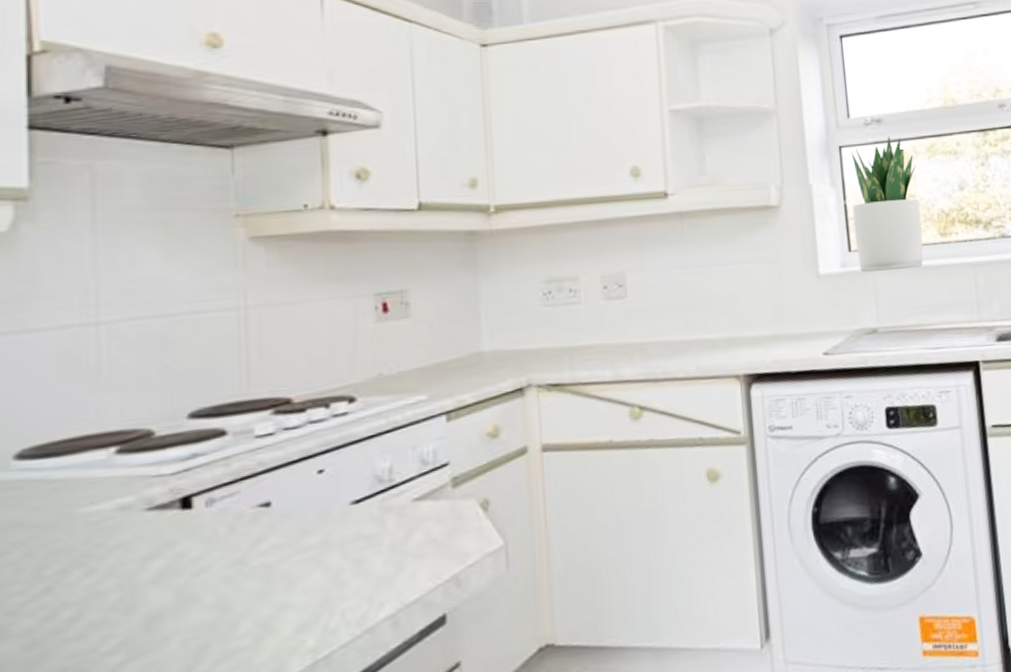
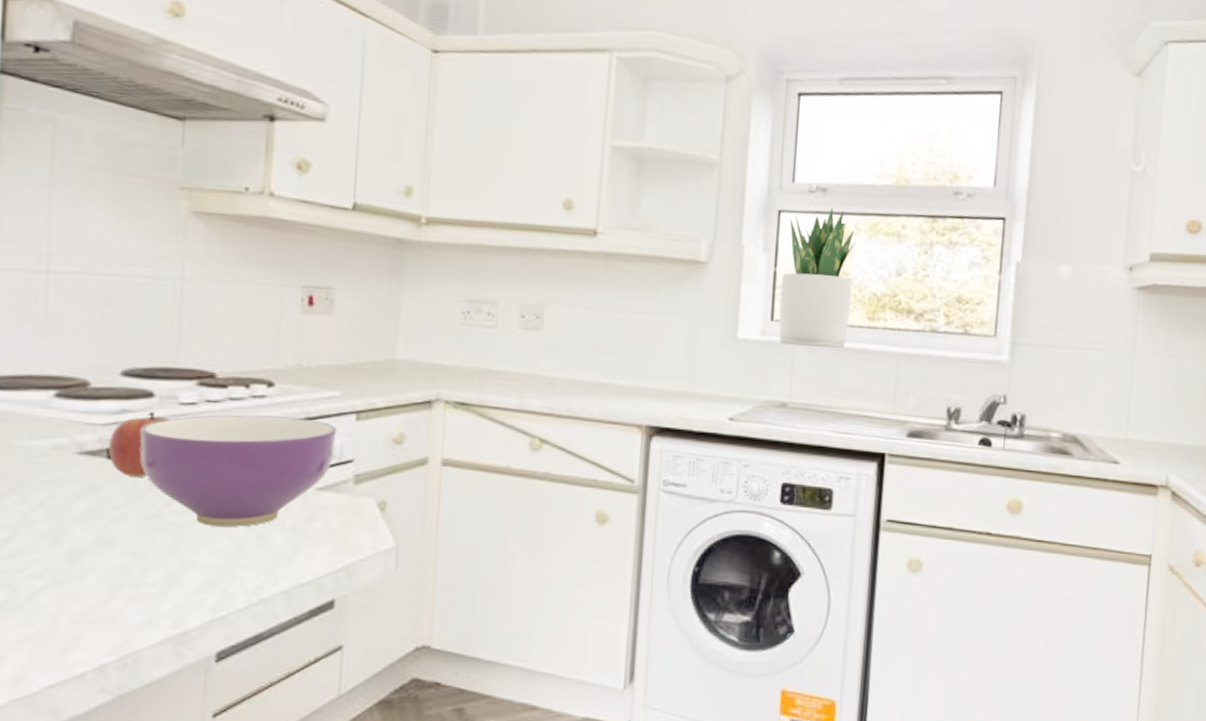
fruit: none [180,450,247,525] -> present [107,411,170,477]
bowl: none [214,428,428,561] -> present [140,415,337,527]

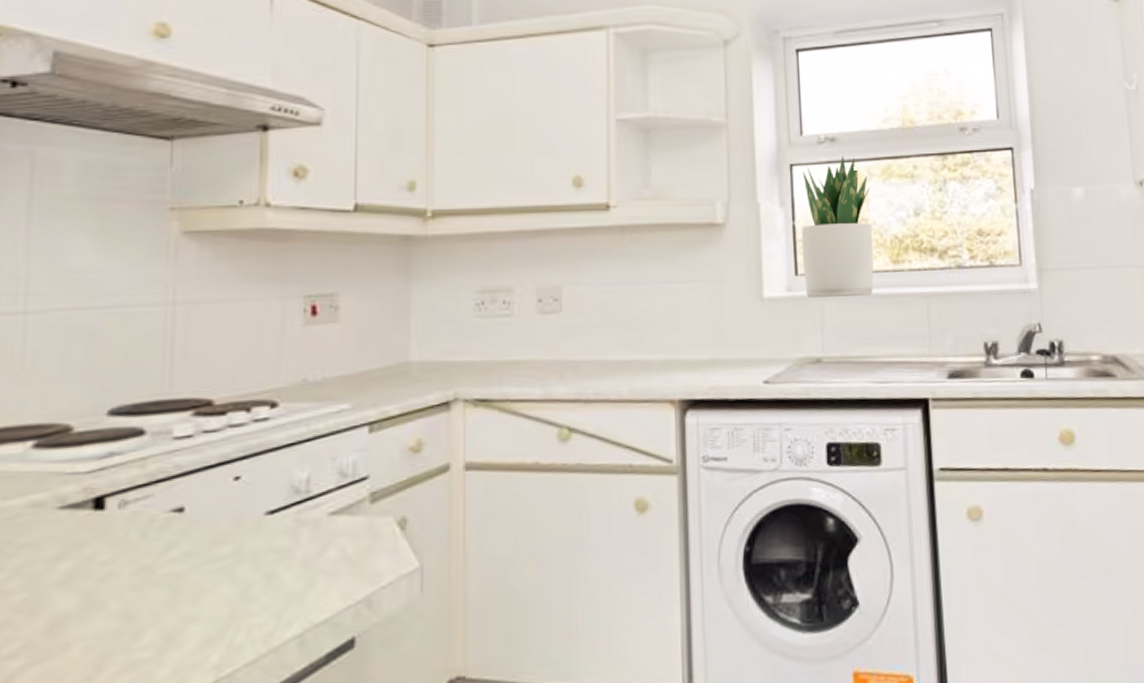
fruit: present [107,411,170,477] -> none [93,450,164,527]
bowl: present [140,415,337,527] -> none [130,437,349,572]

